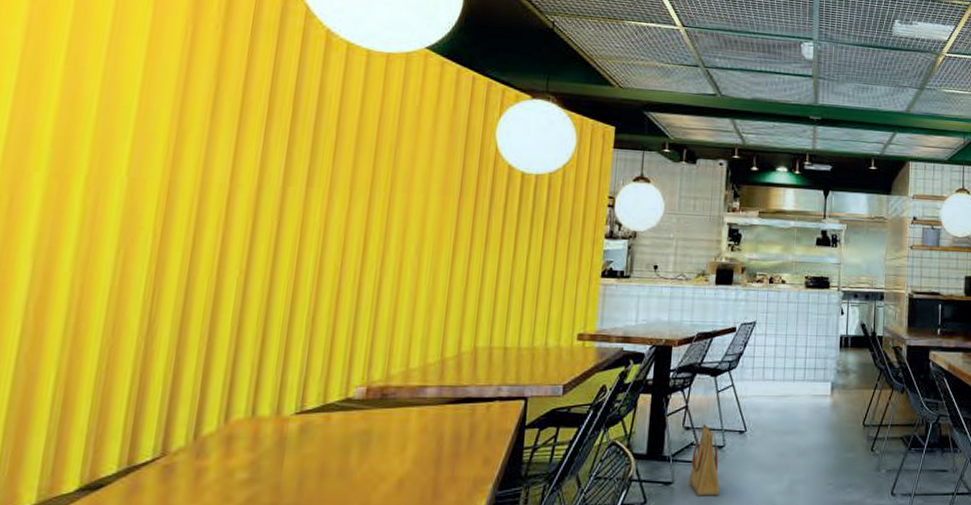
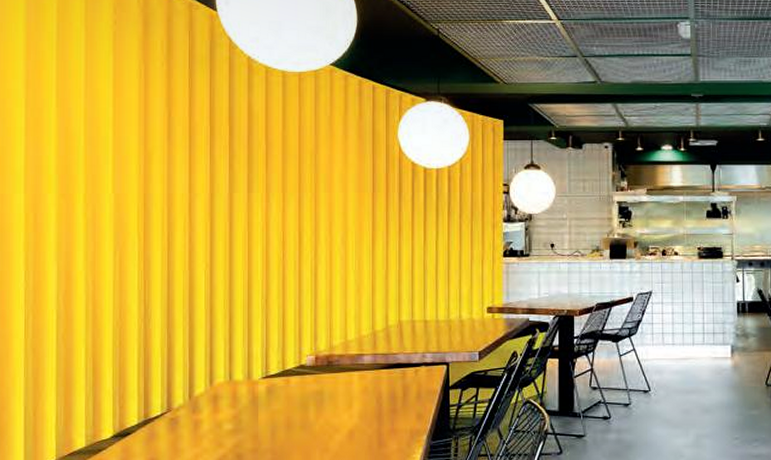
shopping bag: present [689,423,720,496] -> none [600,384,629,448]

